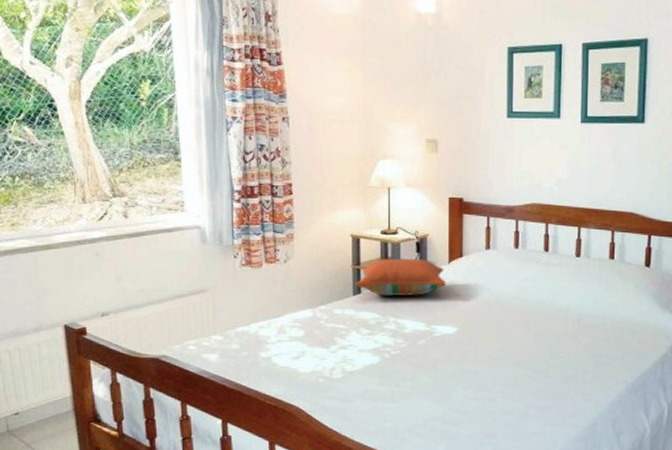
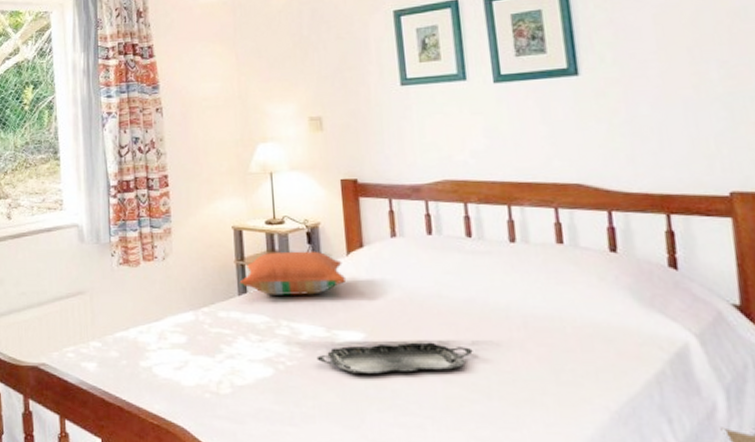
serving tray: none [417,334,539,360] -> present [316,342,473,374]

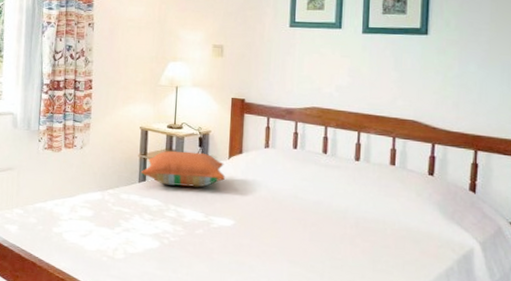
serving tray: present [316,342,473,374] -> none [194,229,315,254]

